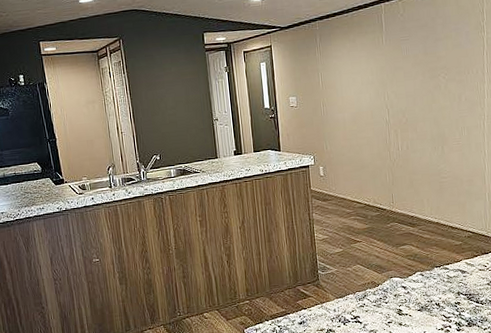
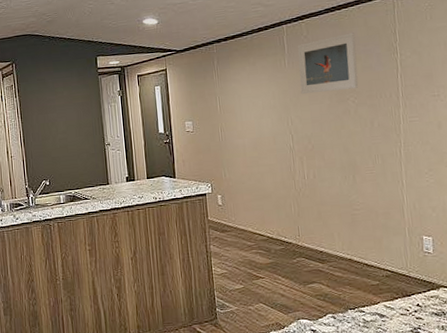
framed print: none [394,11,449,71] -> present [297,32,359,95]

